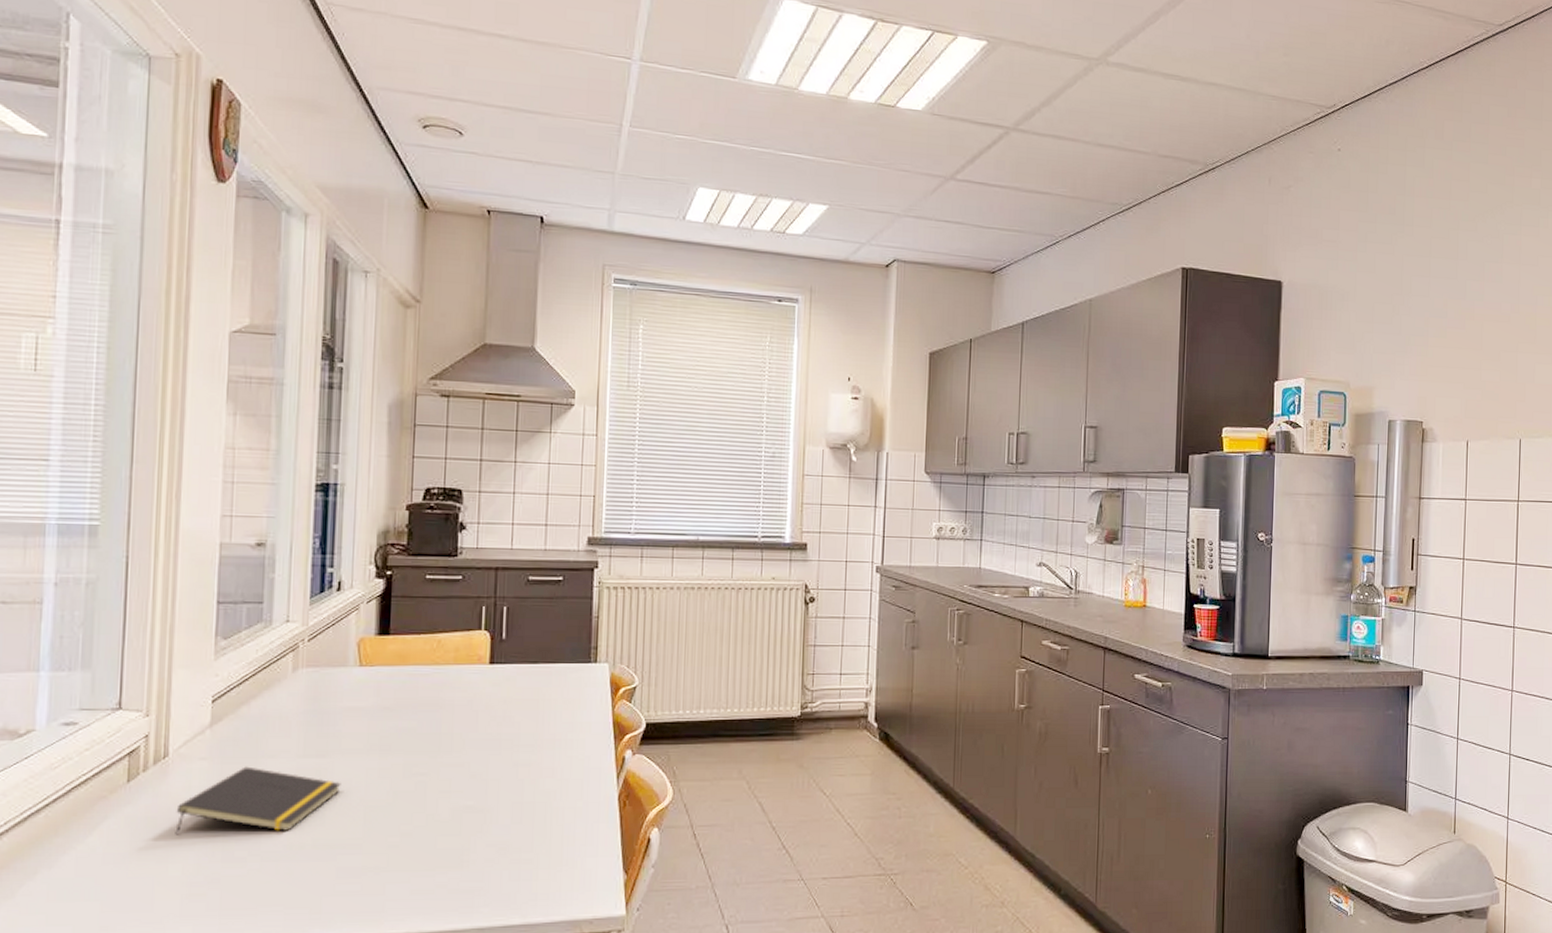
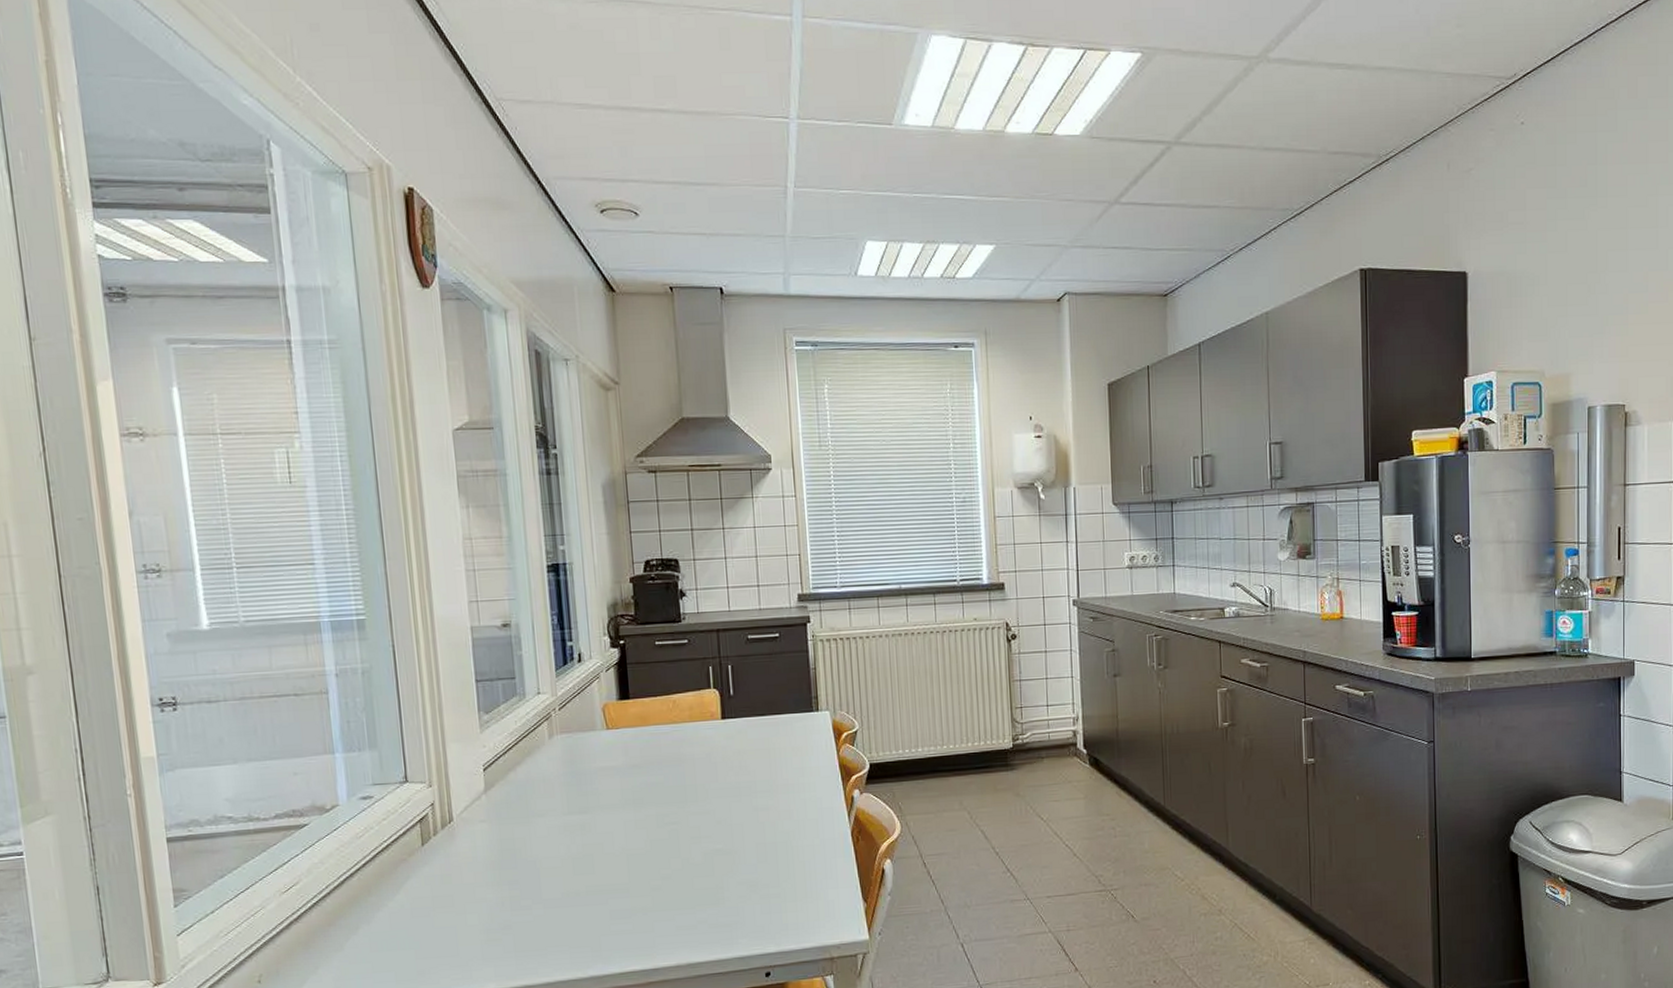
notepad: present [175,766,341,835] -> none [466,825,604,890]

